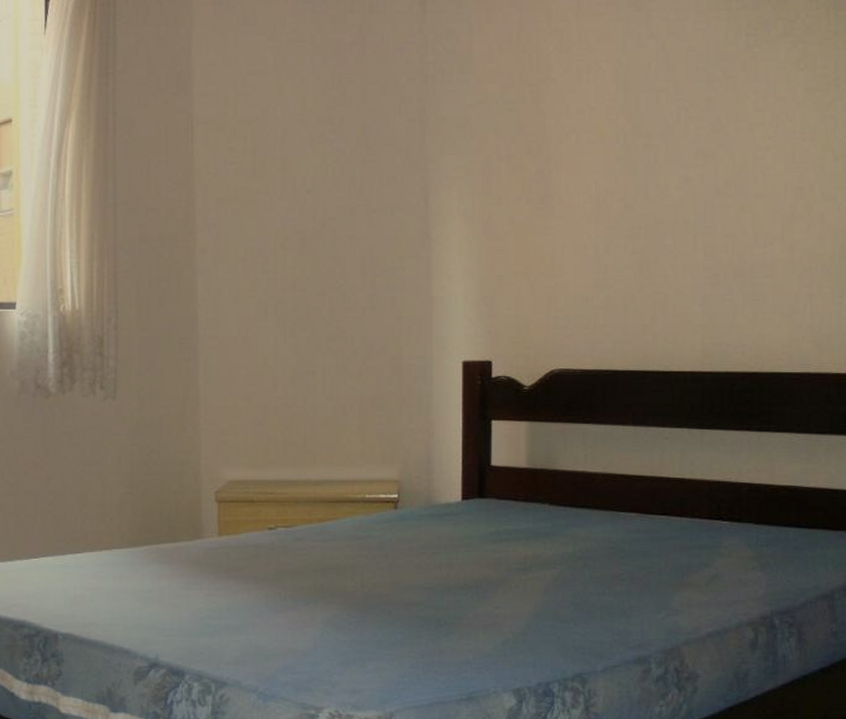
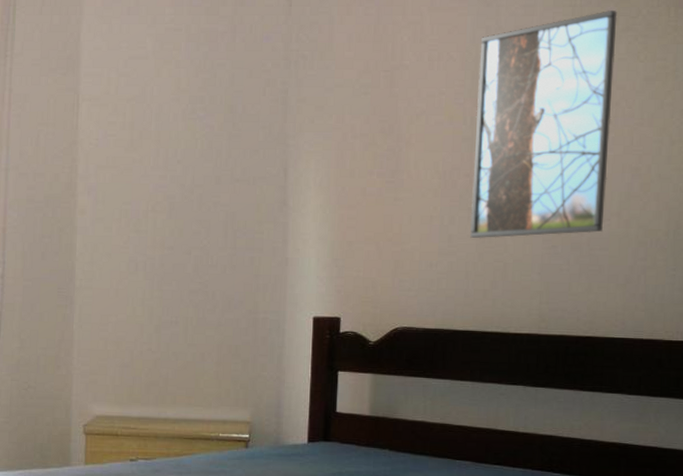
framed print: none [626,14,775,270] -> present [469,11,618,239]

